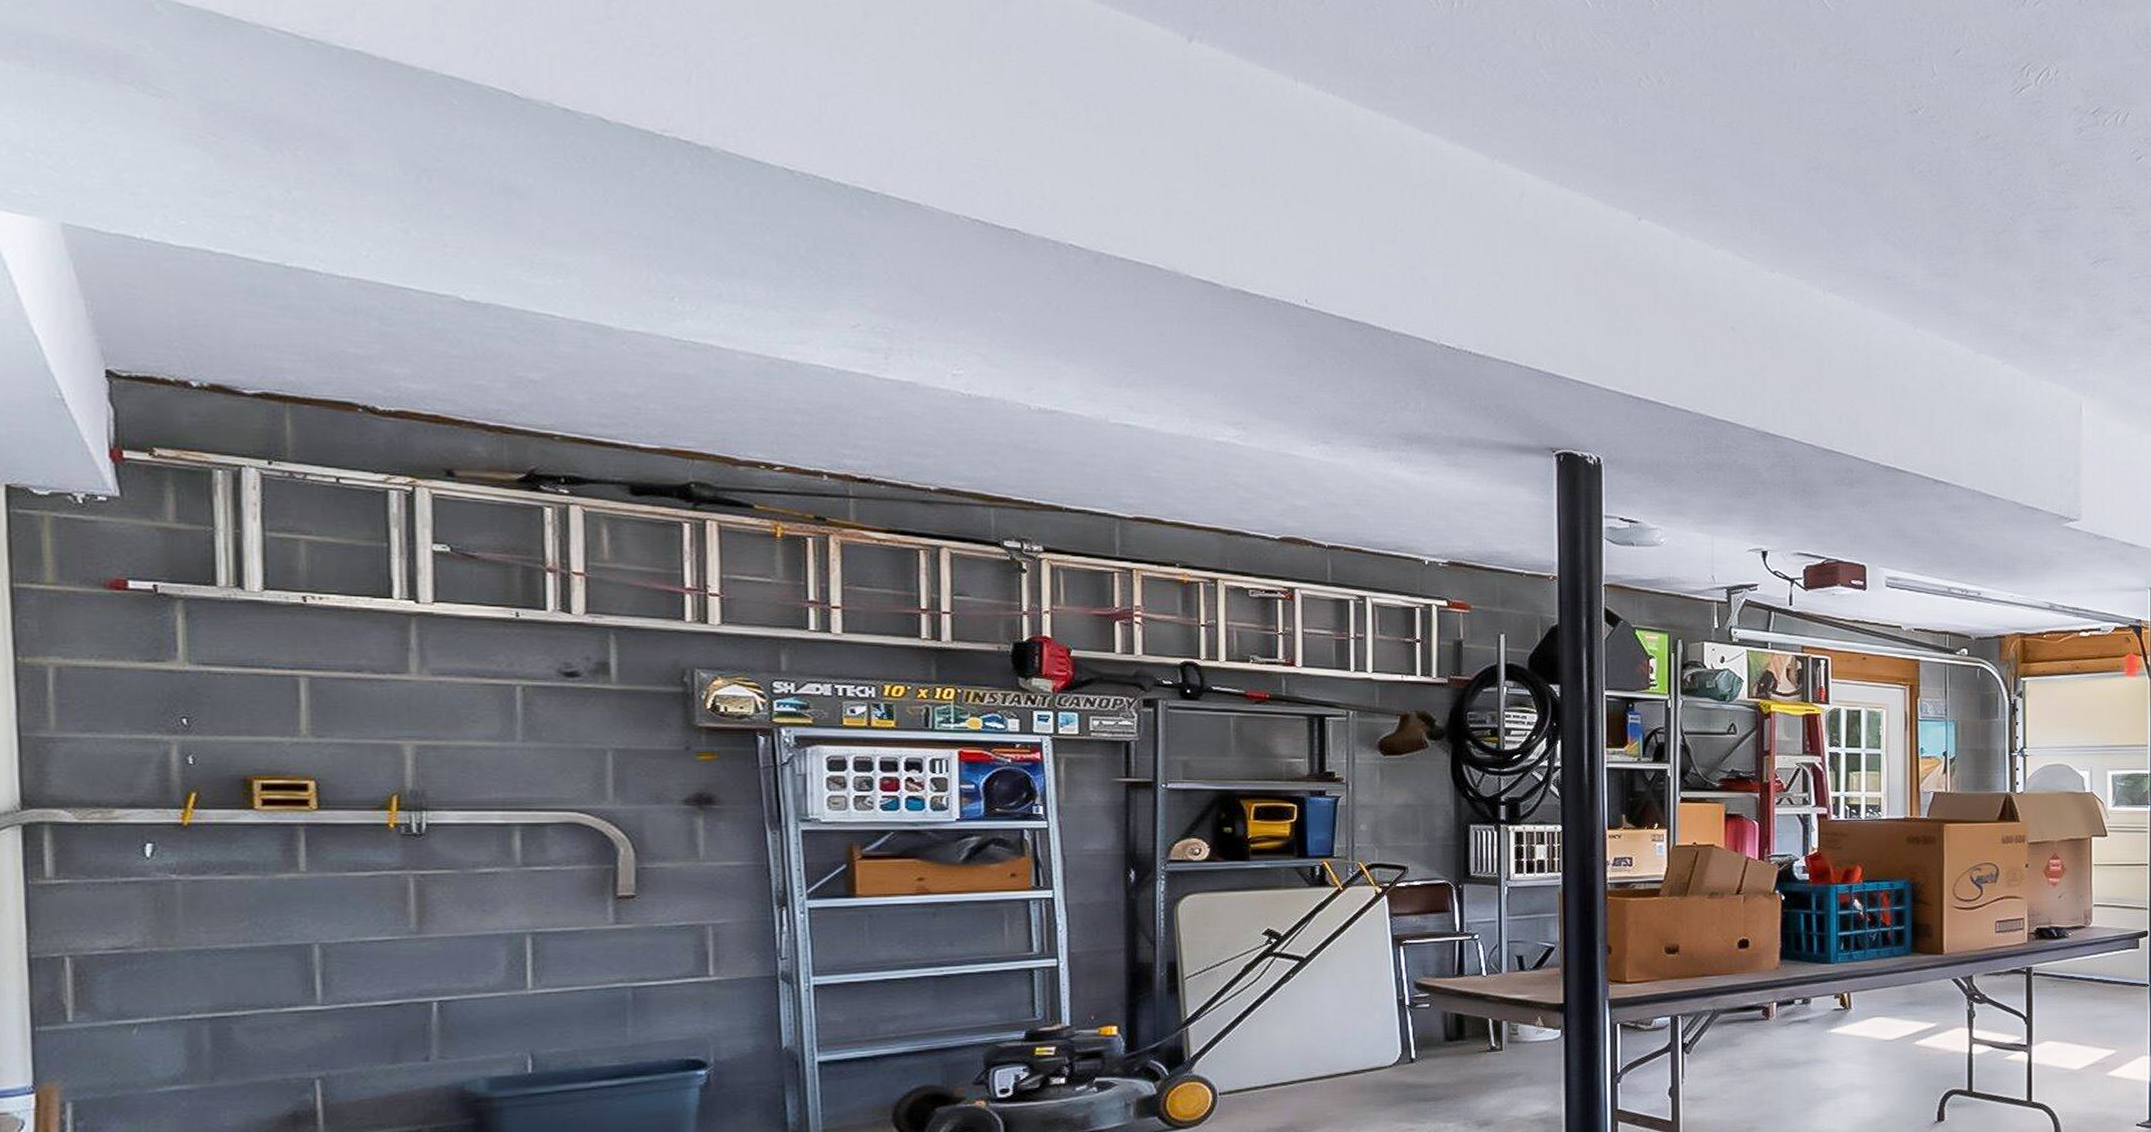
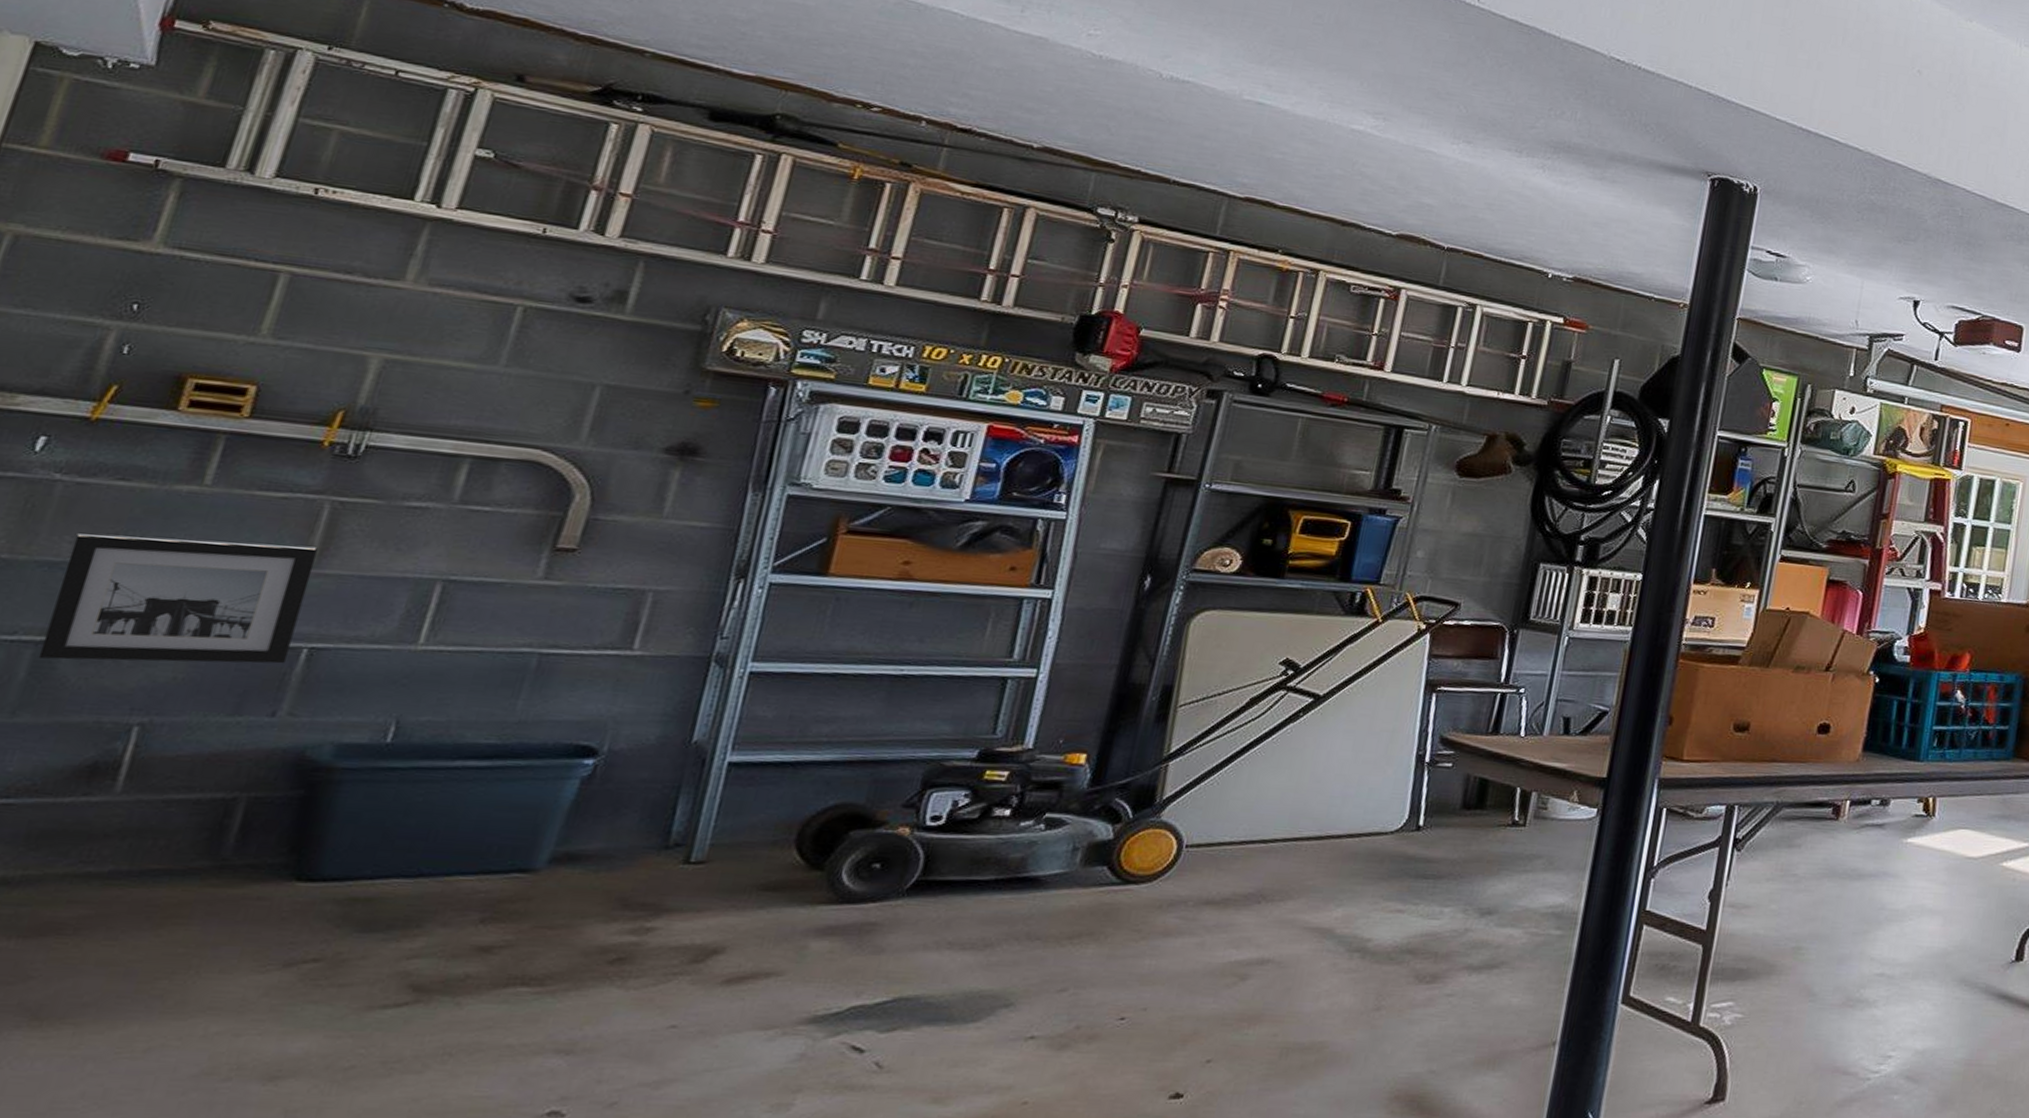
wall art: none [209,916,423,1031] -> present [38,533,318,664]

